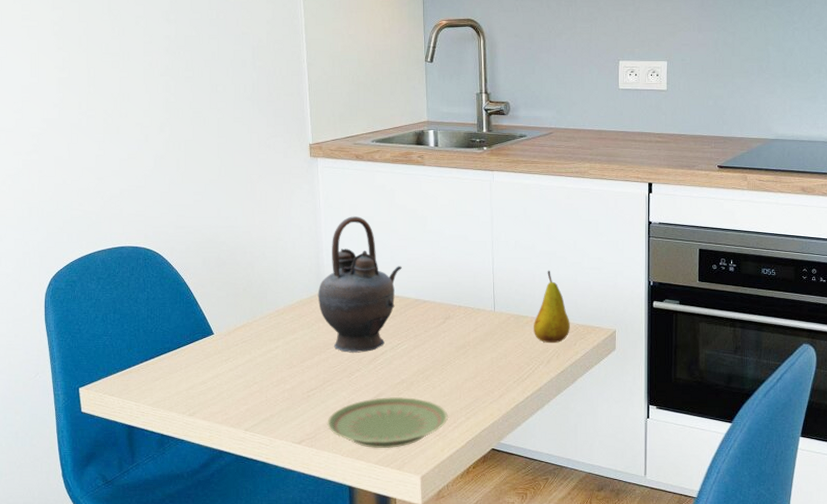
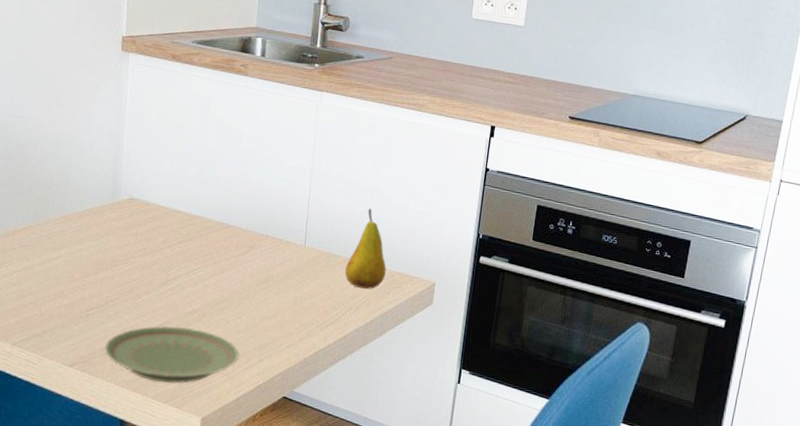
teapot: present [317,216,402,353] -> none [111,122,209,274]

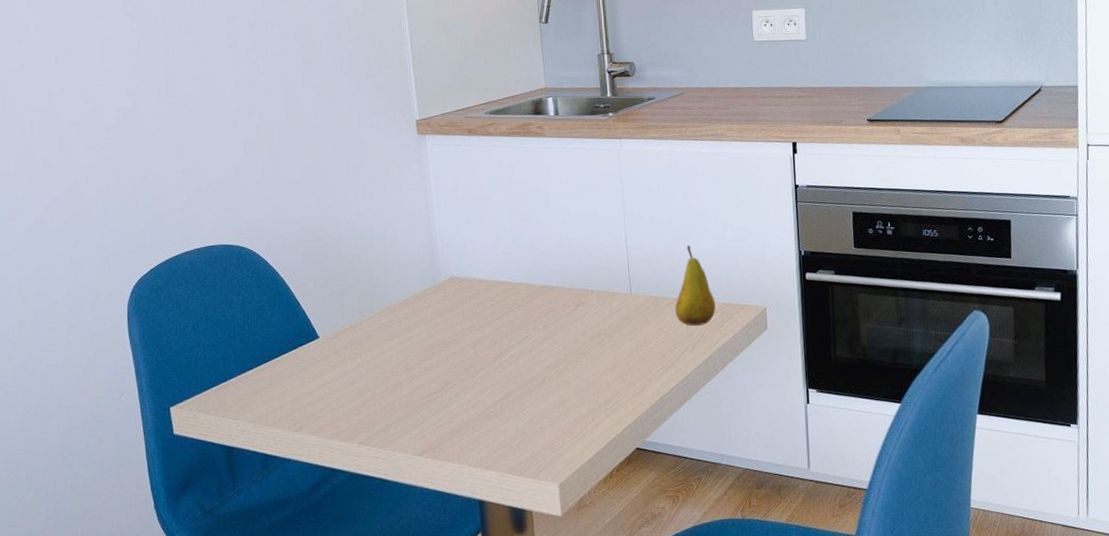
plate: present [104,325,240,383] -> none [451,395,586,455]

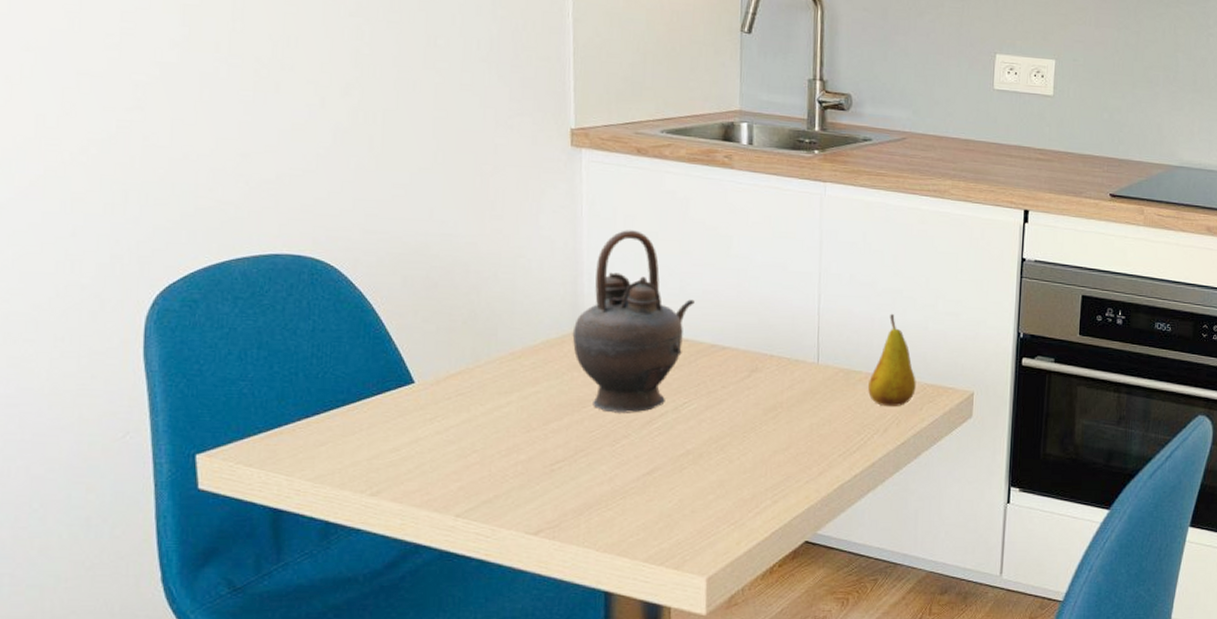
teapot: none [433,197,526,350] -> present [572,230,695,413]

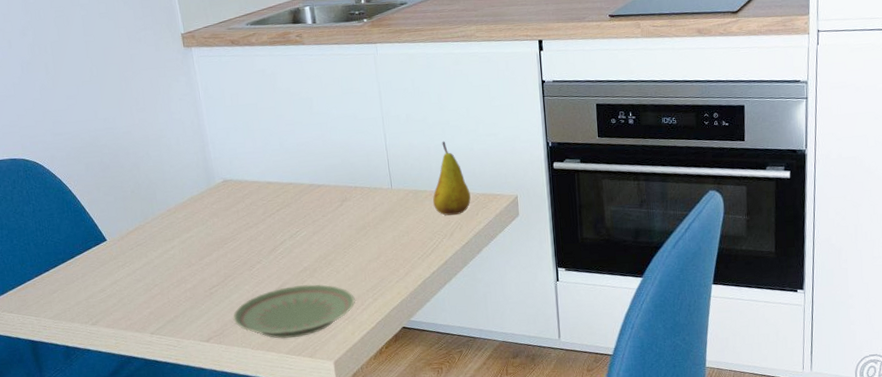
teapot: present [572,230,695,413] -> none [208,104,292,246]
plate: none [577,473,748,540] -> present [233,284,355,339]

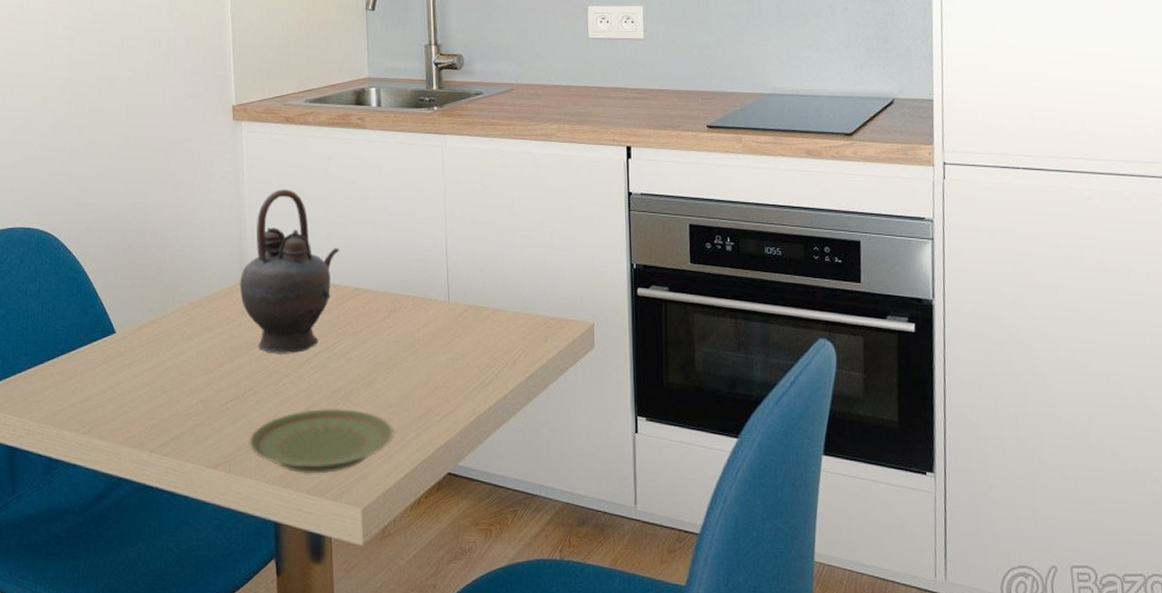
teapot: none [208,104,292,246] -> present [239,189,339,354]
fruit: present [433,141,471,216] -> none [496,251,539,340]

